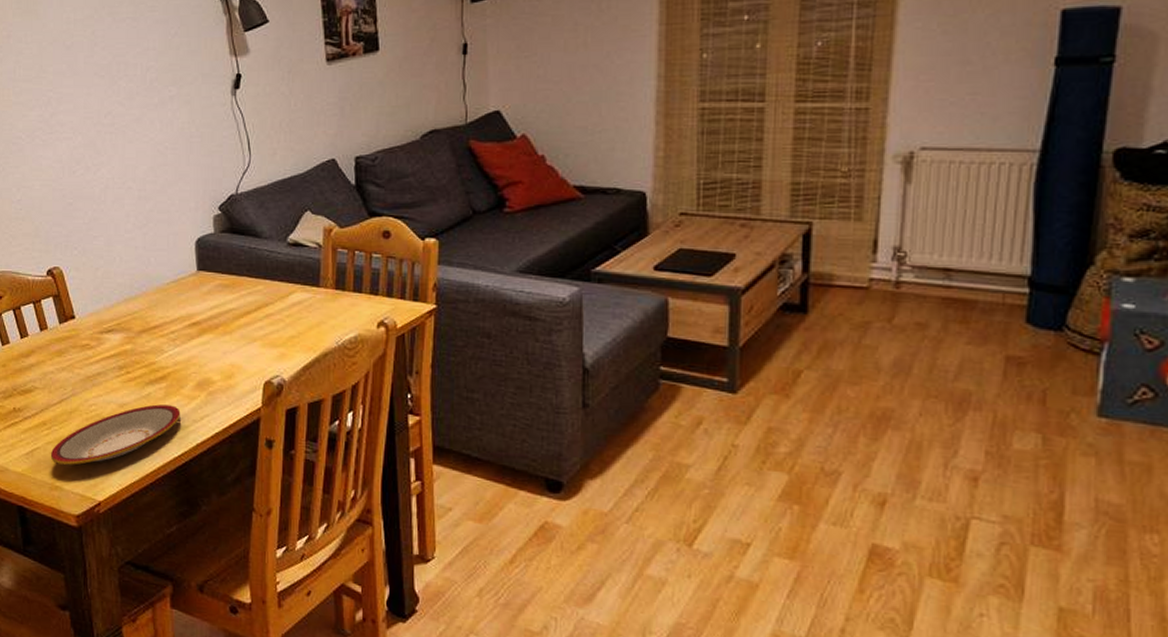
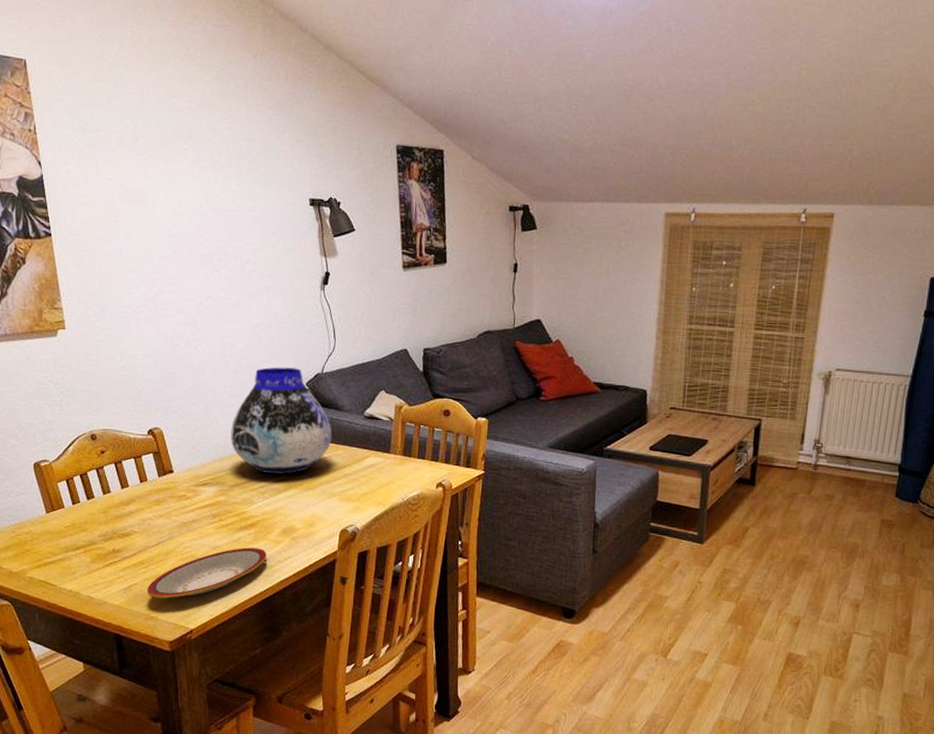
vase: none [136,189,251,317] -> present [231,367,333,475]

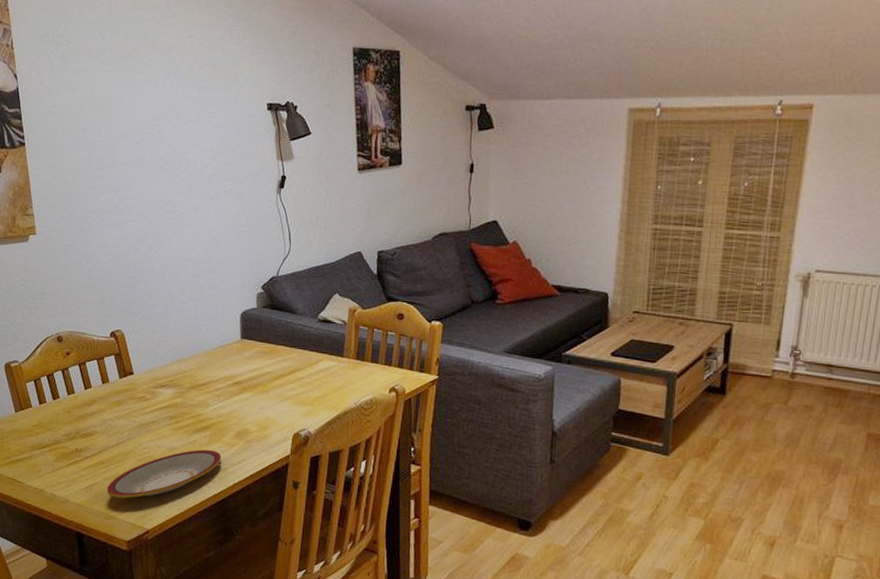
vase: present [231,367,333,475] -> none [188,270,287,377]

